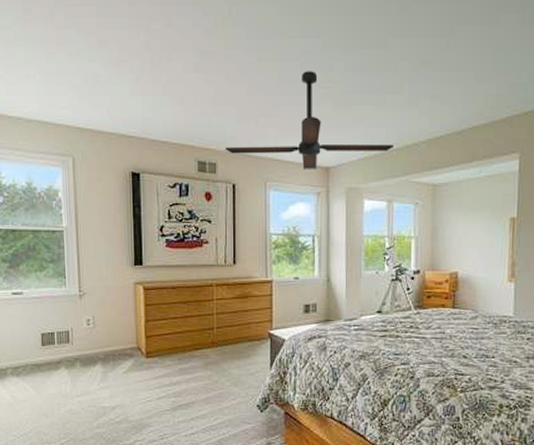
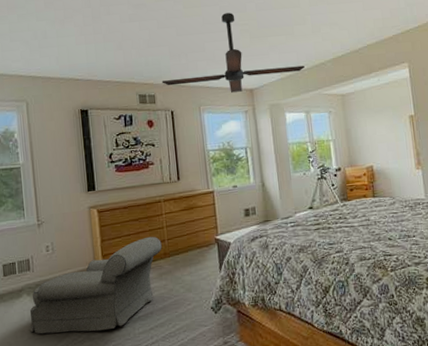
armchair: none [66,322,210,414] -> present [29,236,162,334]

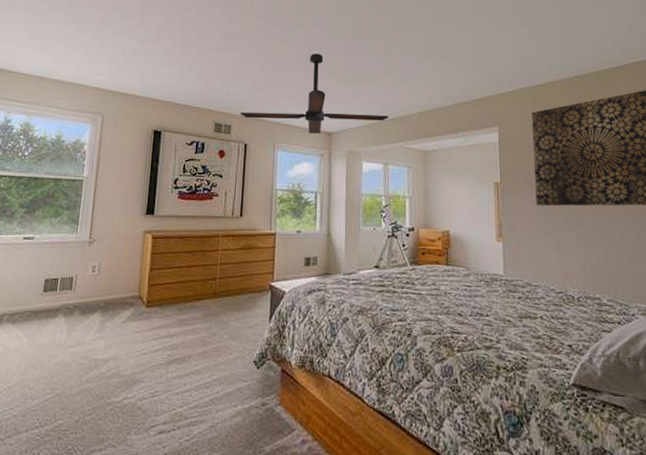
armchair: present [29,236,162,334] -> none [58,272,213,368]

